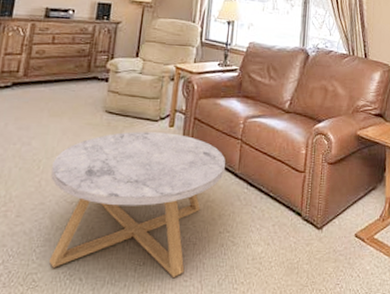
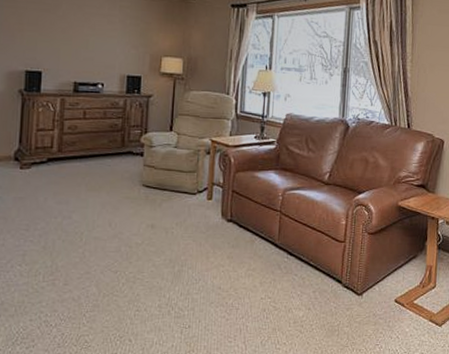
coffee table: present [48,131,225,277] -> none [94,204,265,339]

